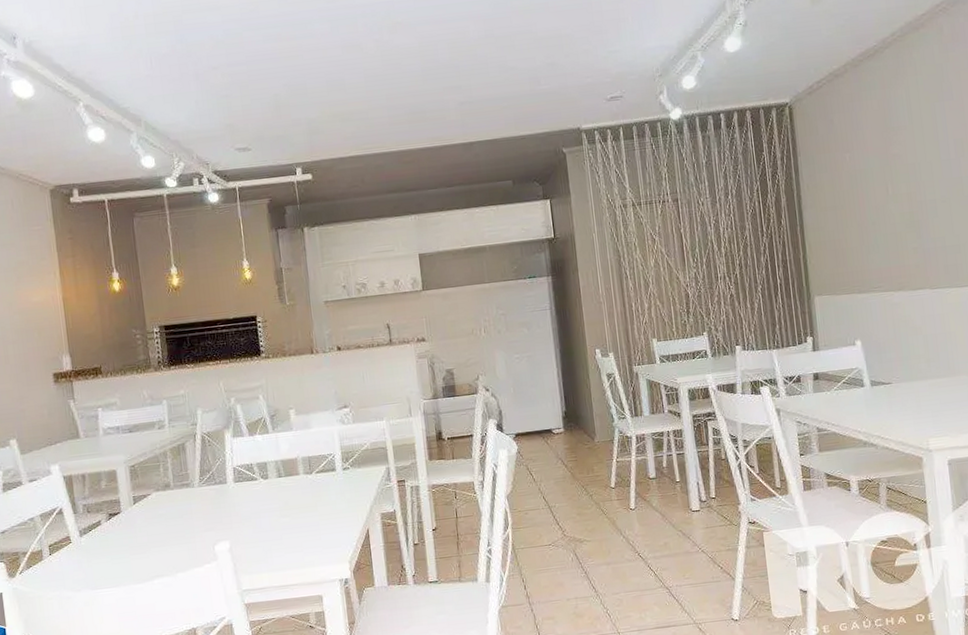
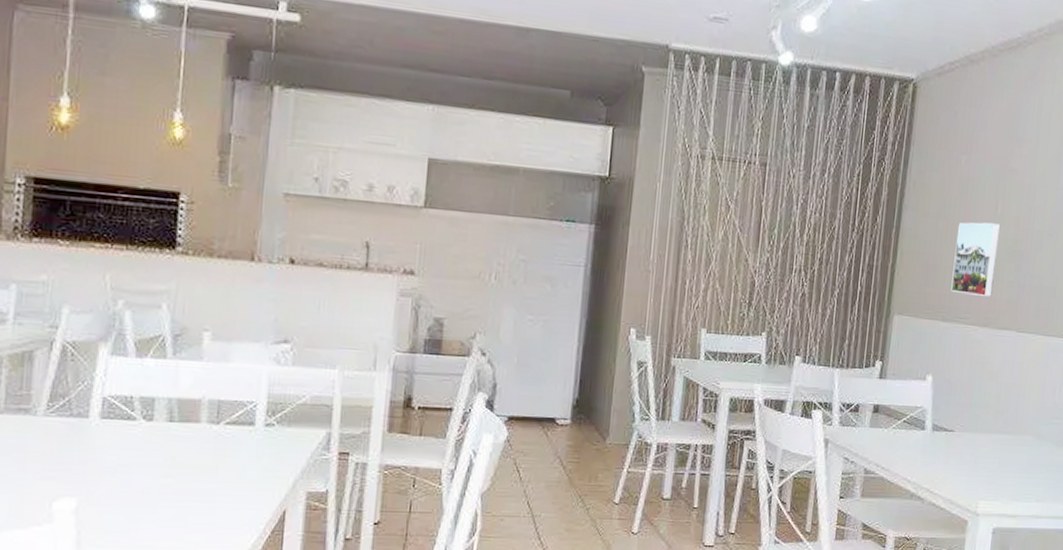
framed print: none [855,201,900,268] -> present [951,222,1000,297]

